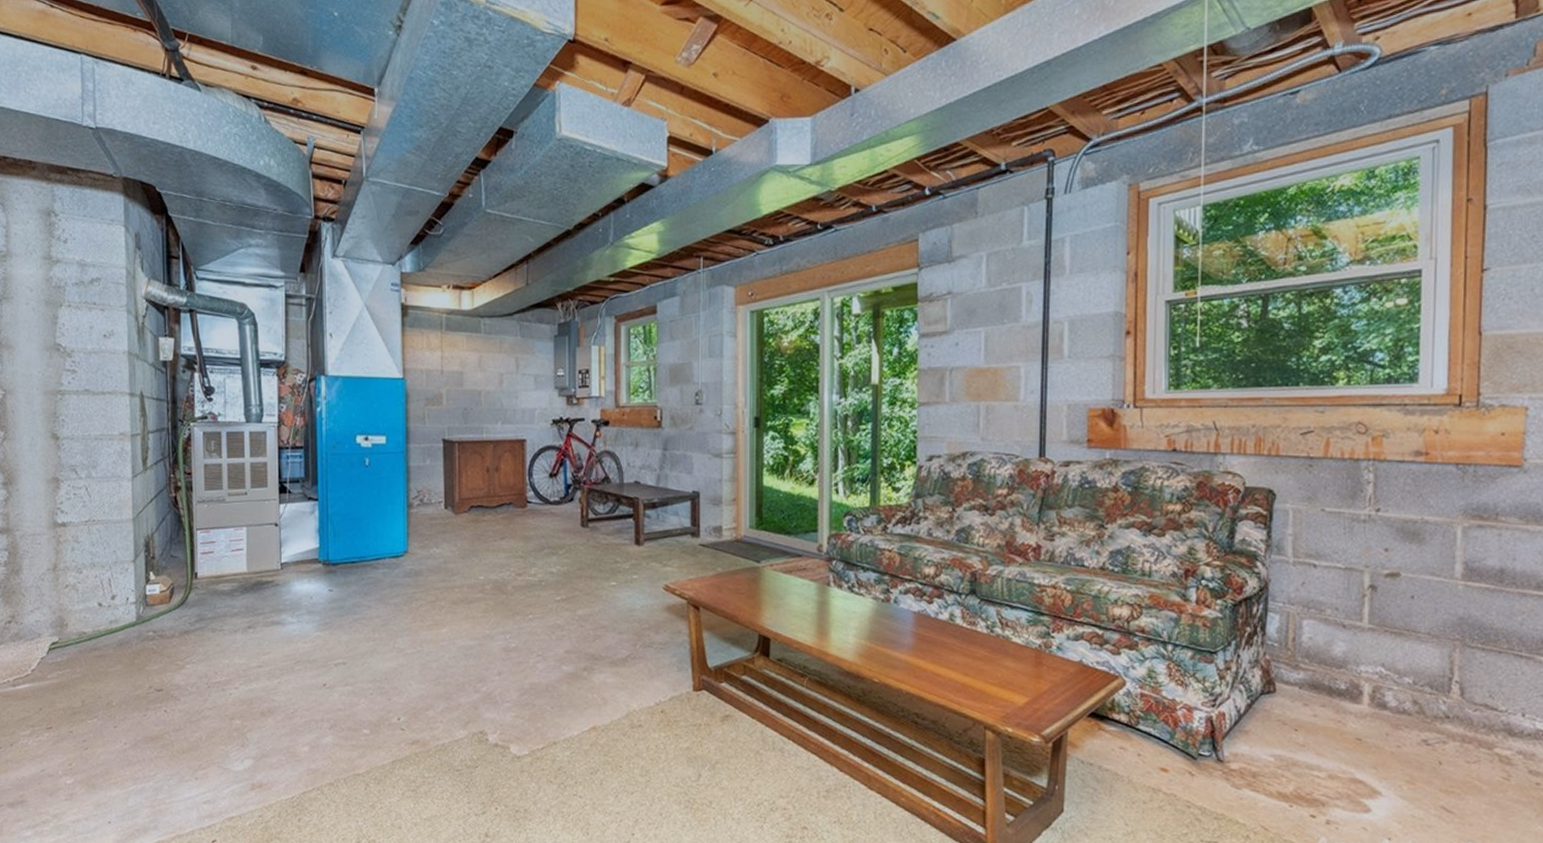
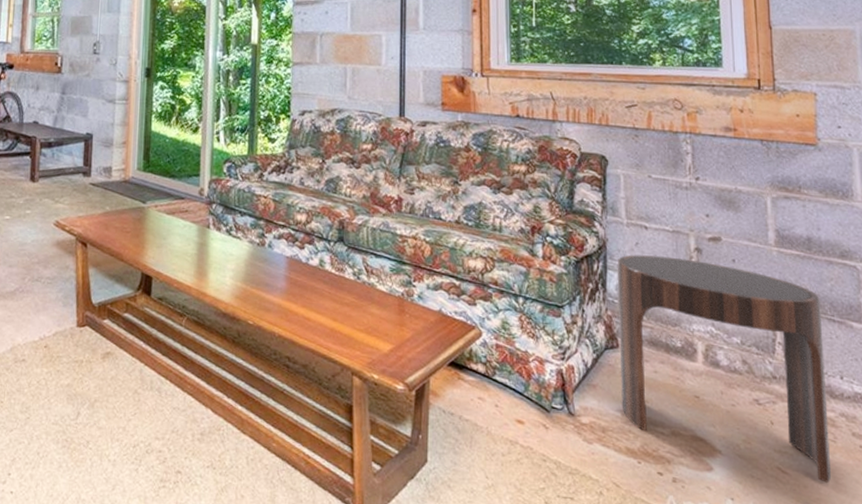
side table: none [1275,595,1508,820] -> present [617,255,832,483]

